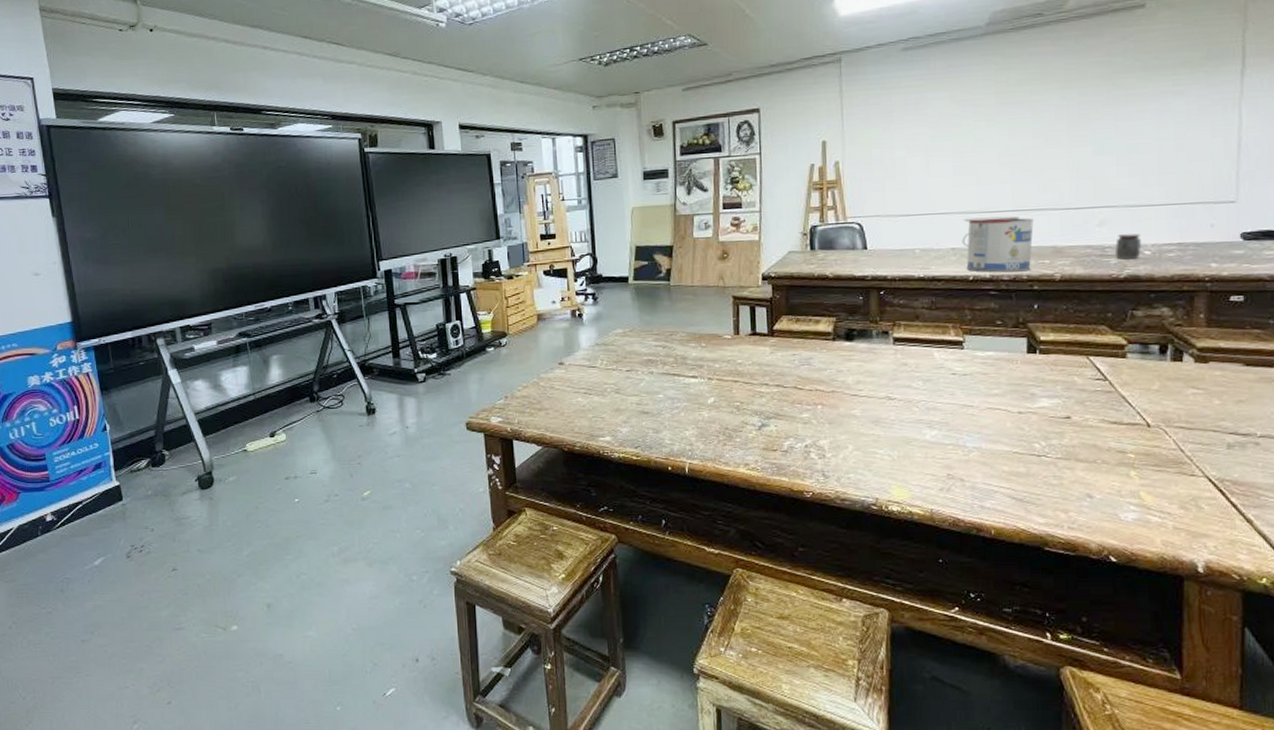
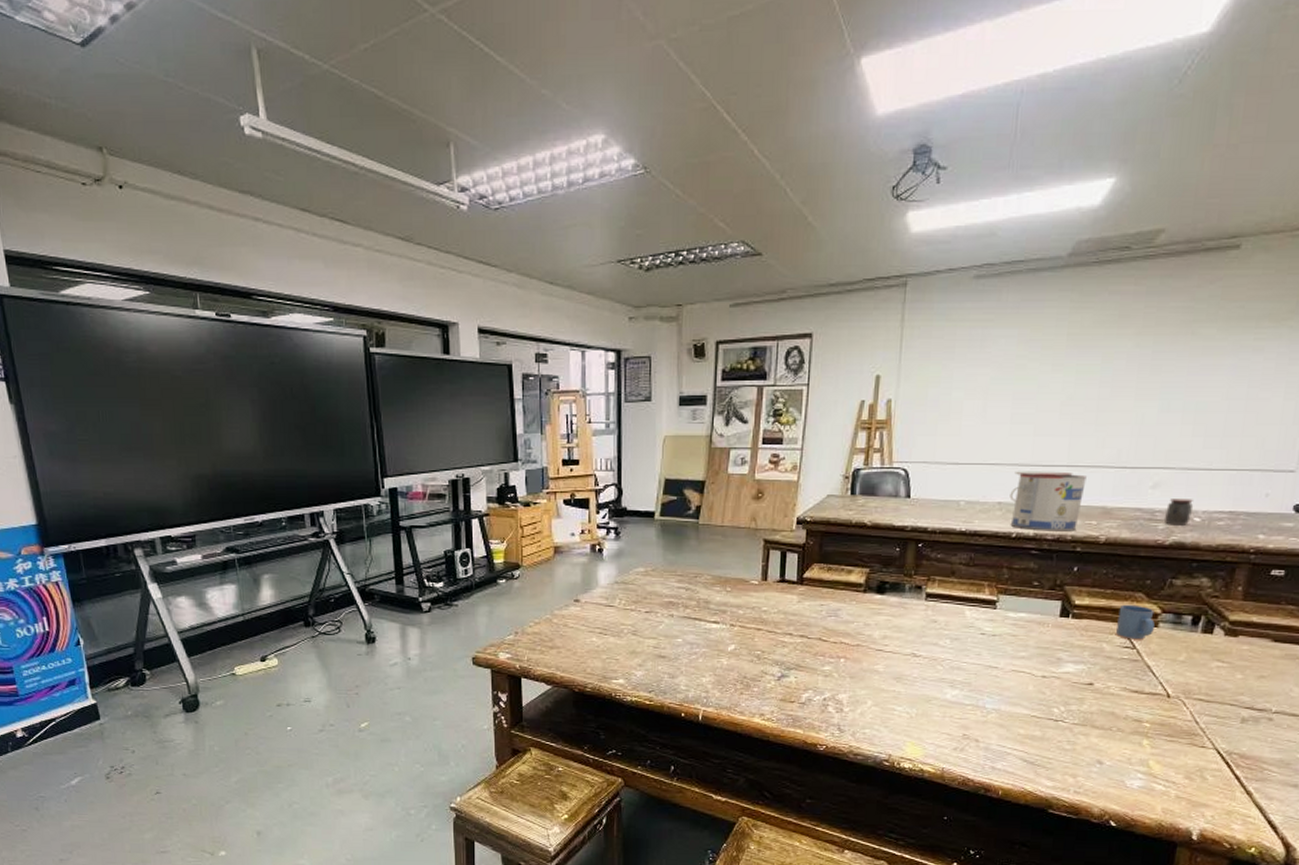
mug: none [1085,337,1123,372] -> present [1116,604,1155,640]

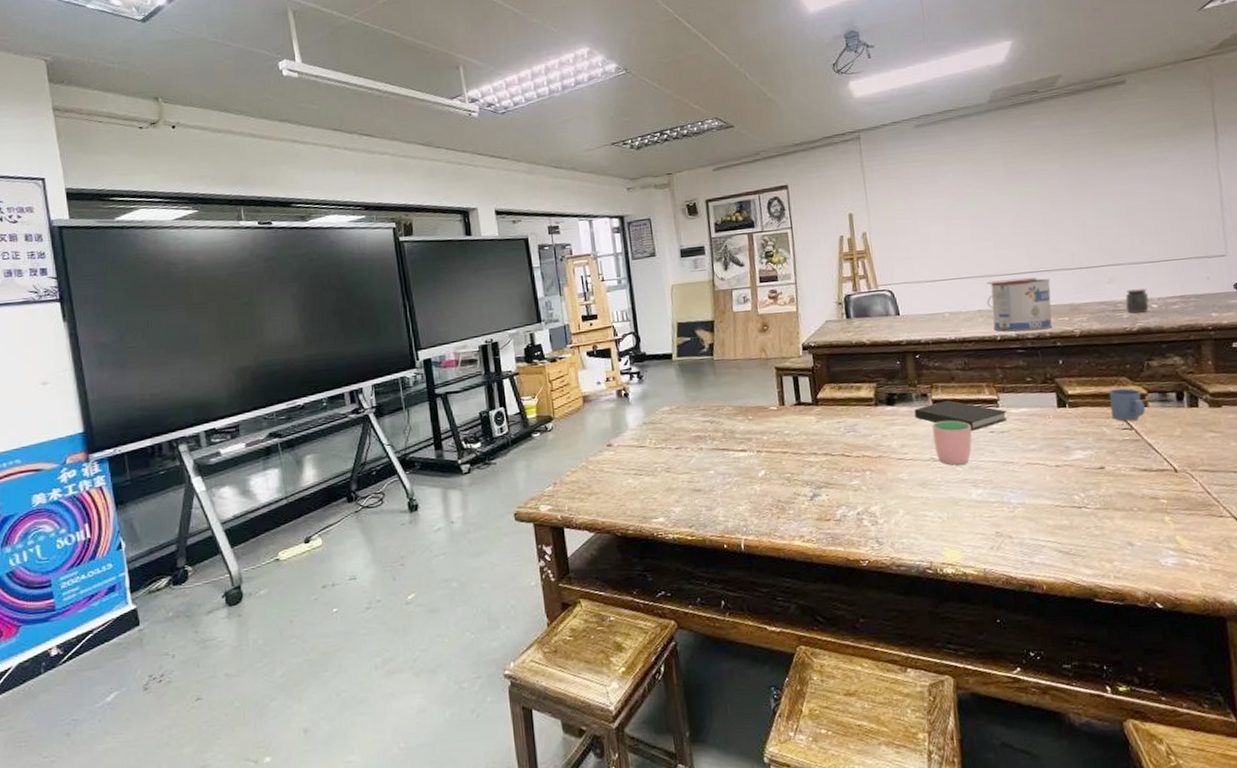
book: none [904,596,1004,630] -> present [914,400,1008,431]
cup: none [917,616,962,663] -> present [932,420,972,465]

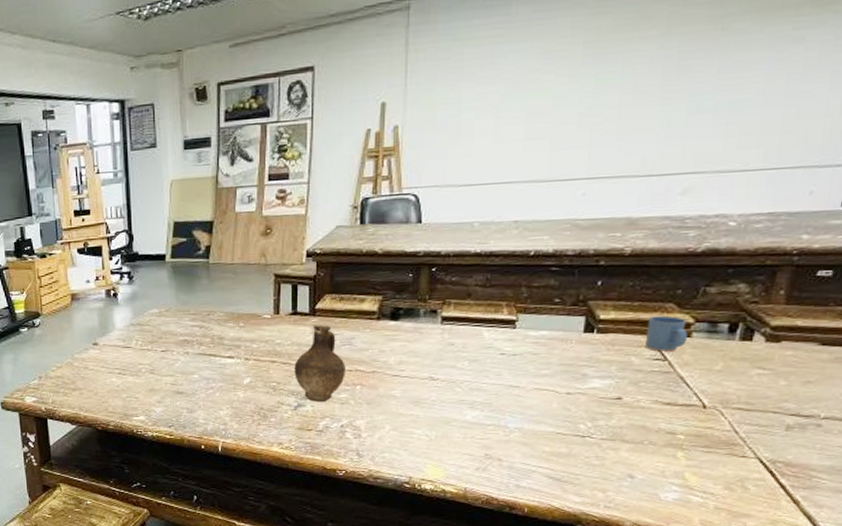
ceramic jug: none [805,413,854,491] -> present [294,325,346,402]
book: present [914,400,1008,431] -> none [419,319,524,351]
cup: present [932,420,972,465] -> none [435,339,480,385]
paint can: present [986,277,1053,332] -> none [526,184,609,247]
jar: present [1125,288,1149,314] -> none [695,202,729,232]

